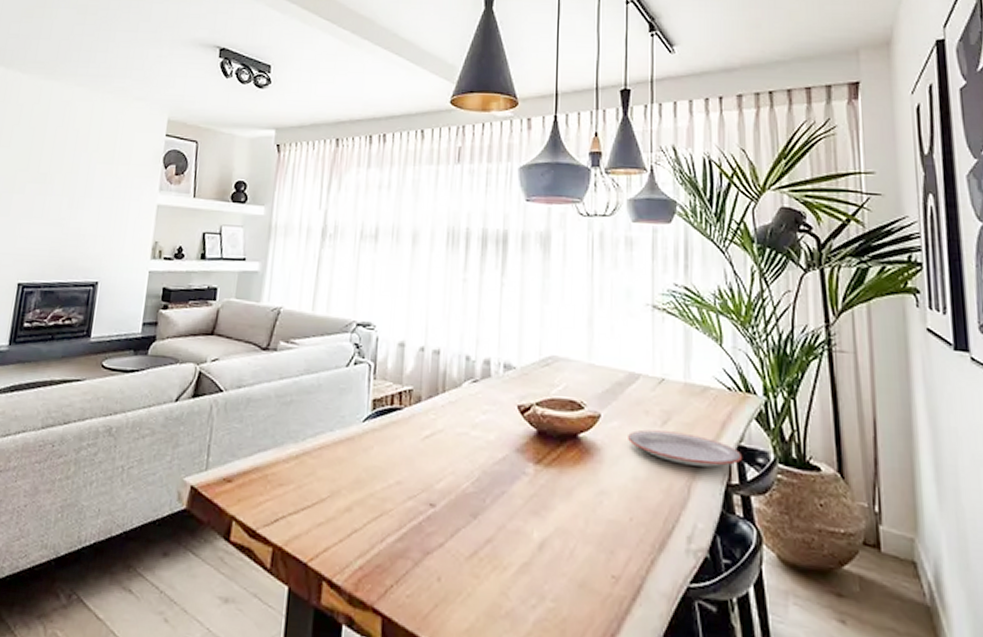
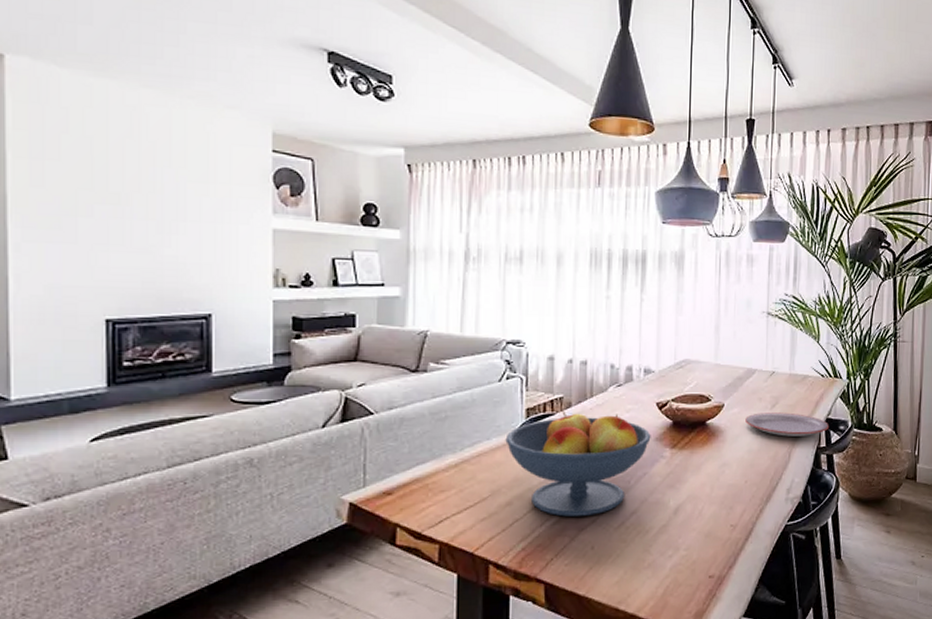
fruit bowl: none [349,406,511,537] -> present [505,411,651,517]

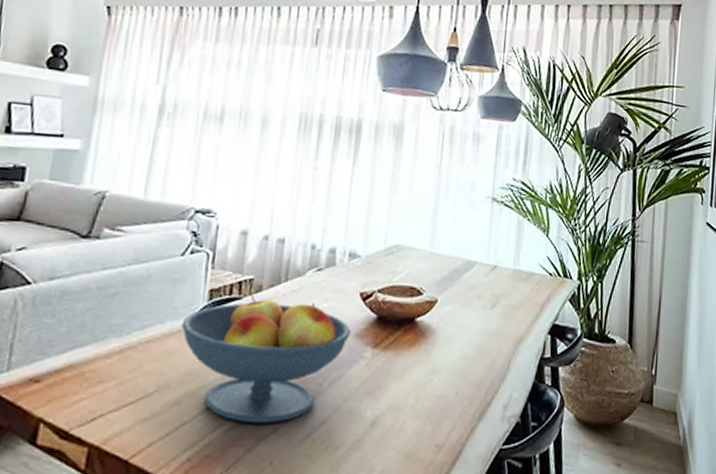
plate: present [745,412,830,437] -> none [460,312,556,344]

